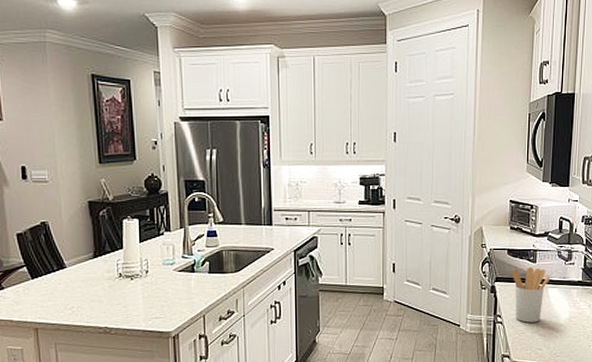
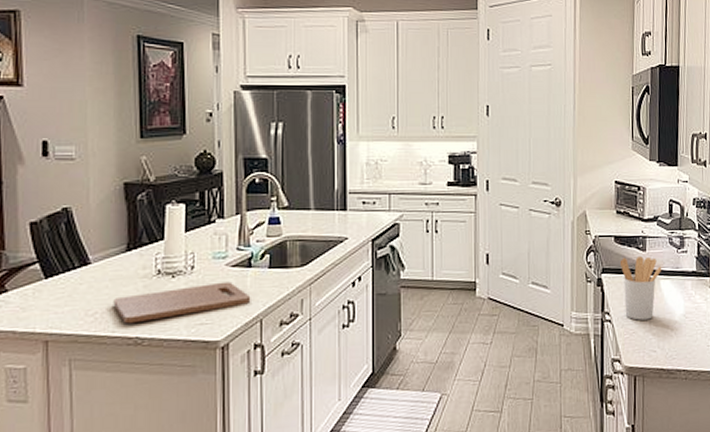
cutting board: none [86,284,195,317] -> present [113,281,251,324]

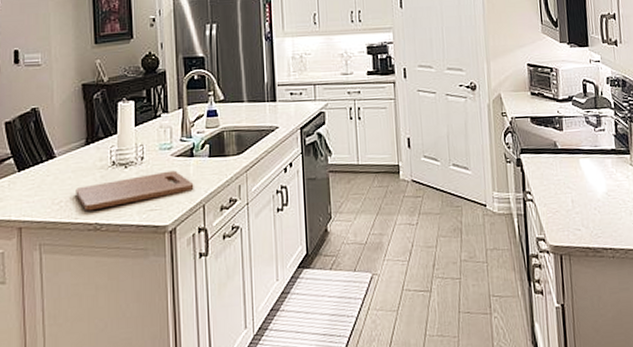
utensil holder: present [619,257,662,320] -> none [537,136,581,199]

